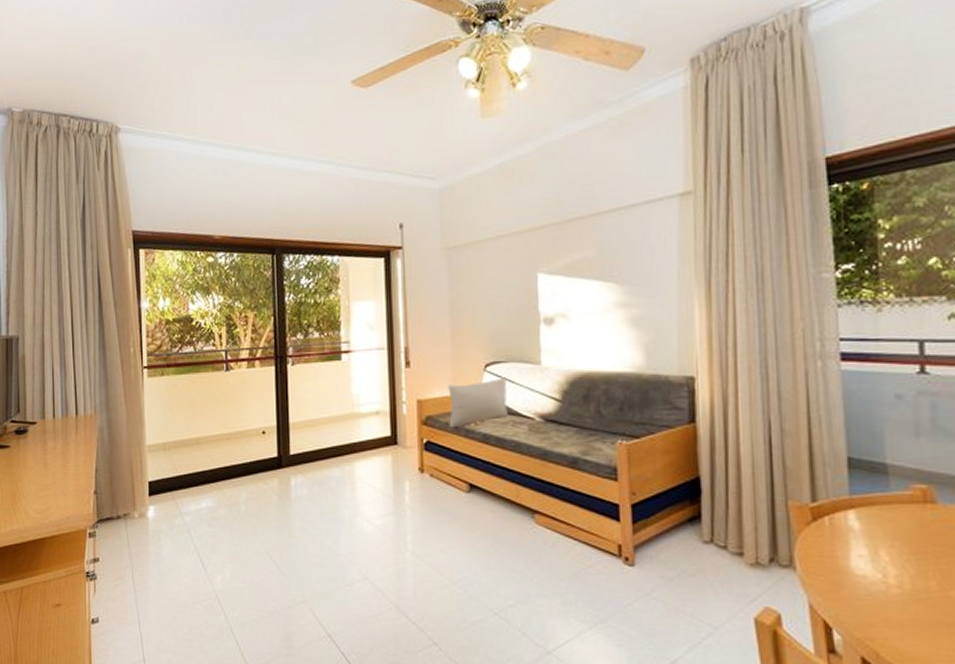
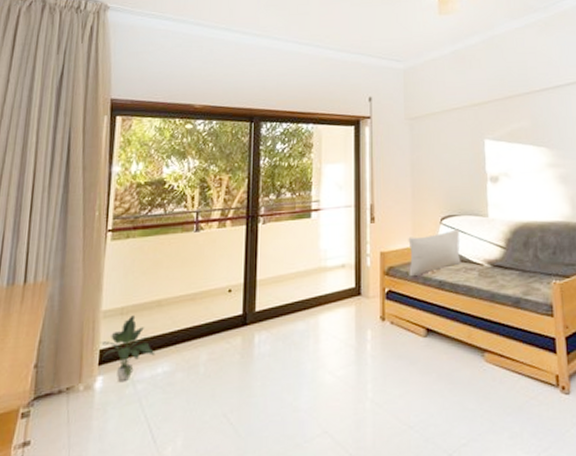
potted plant: none [148,451,199,514] -> present [100,315,156,383]

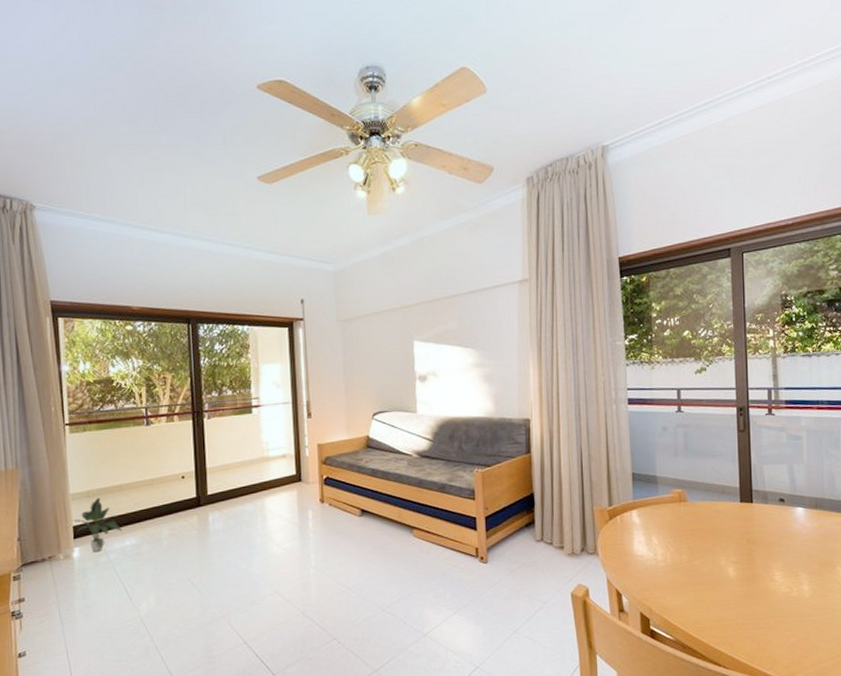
pillow: present [408,229,461,277] -> none [343,423,392,466]

